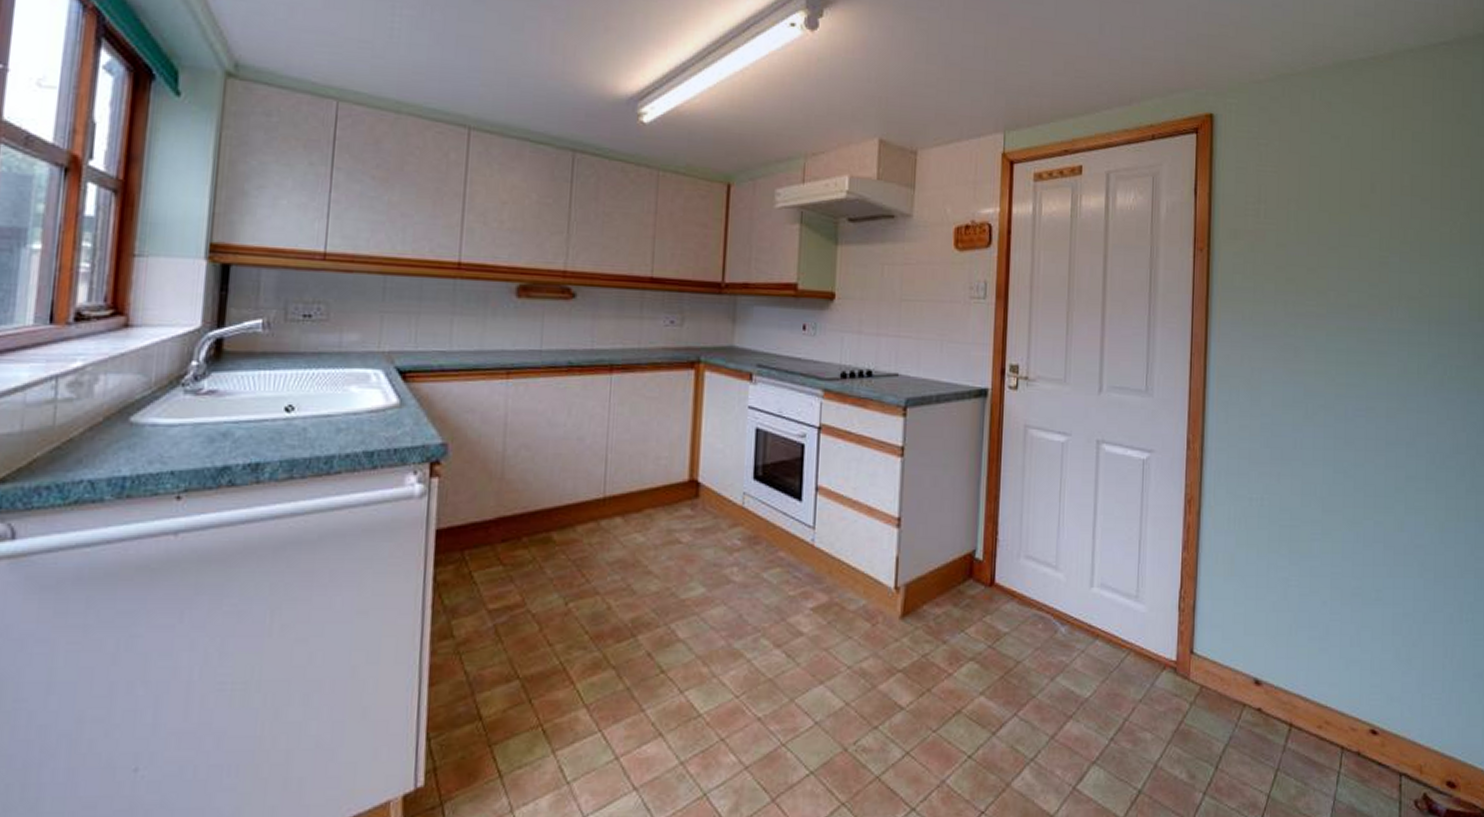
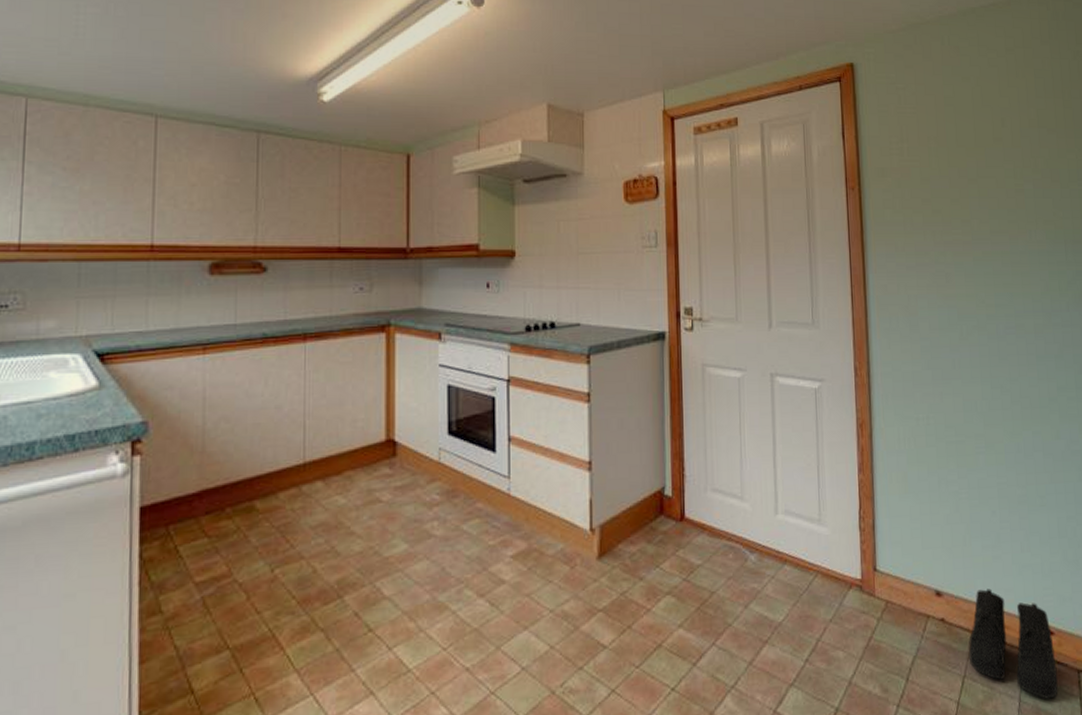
boots: none [1285,681,1377,800] -> present [969,588,1058,699]

